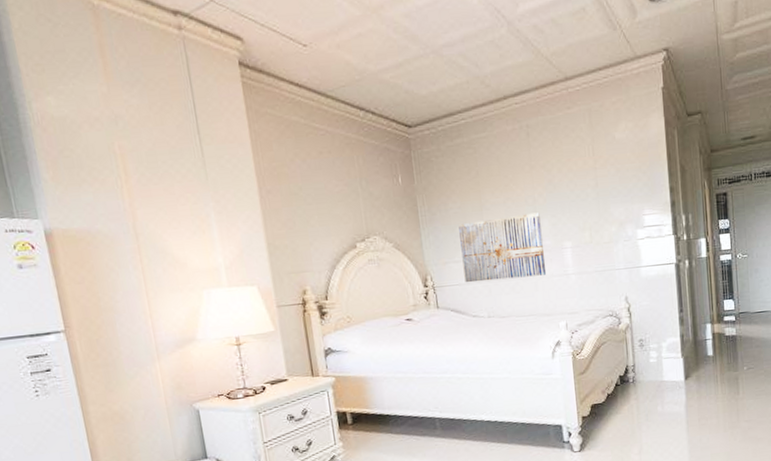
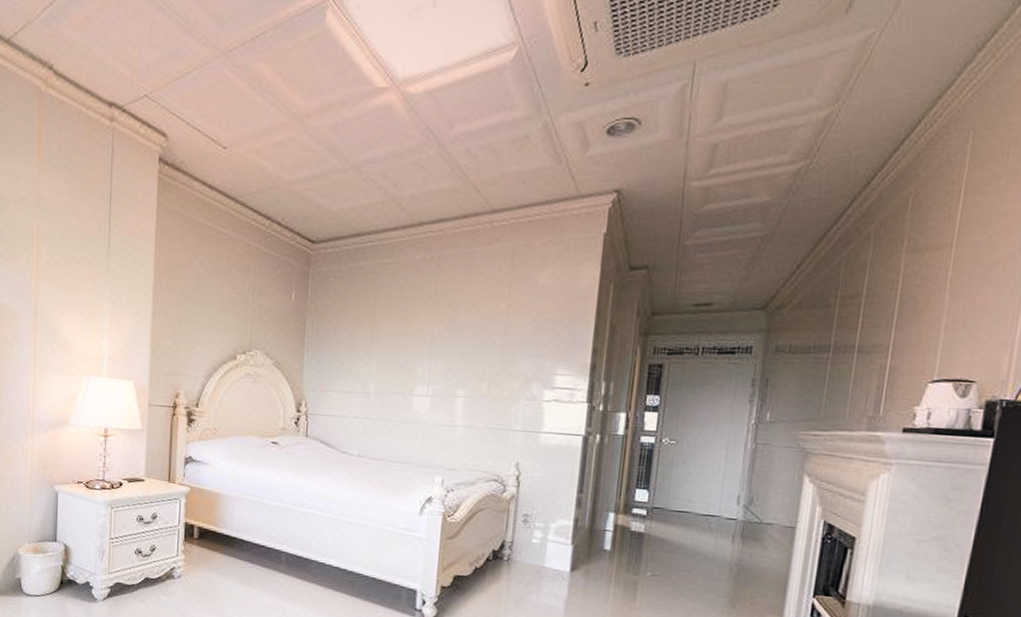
wall art: present [458,212,547,283] -> none [340,351,435,422]

